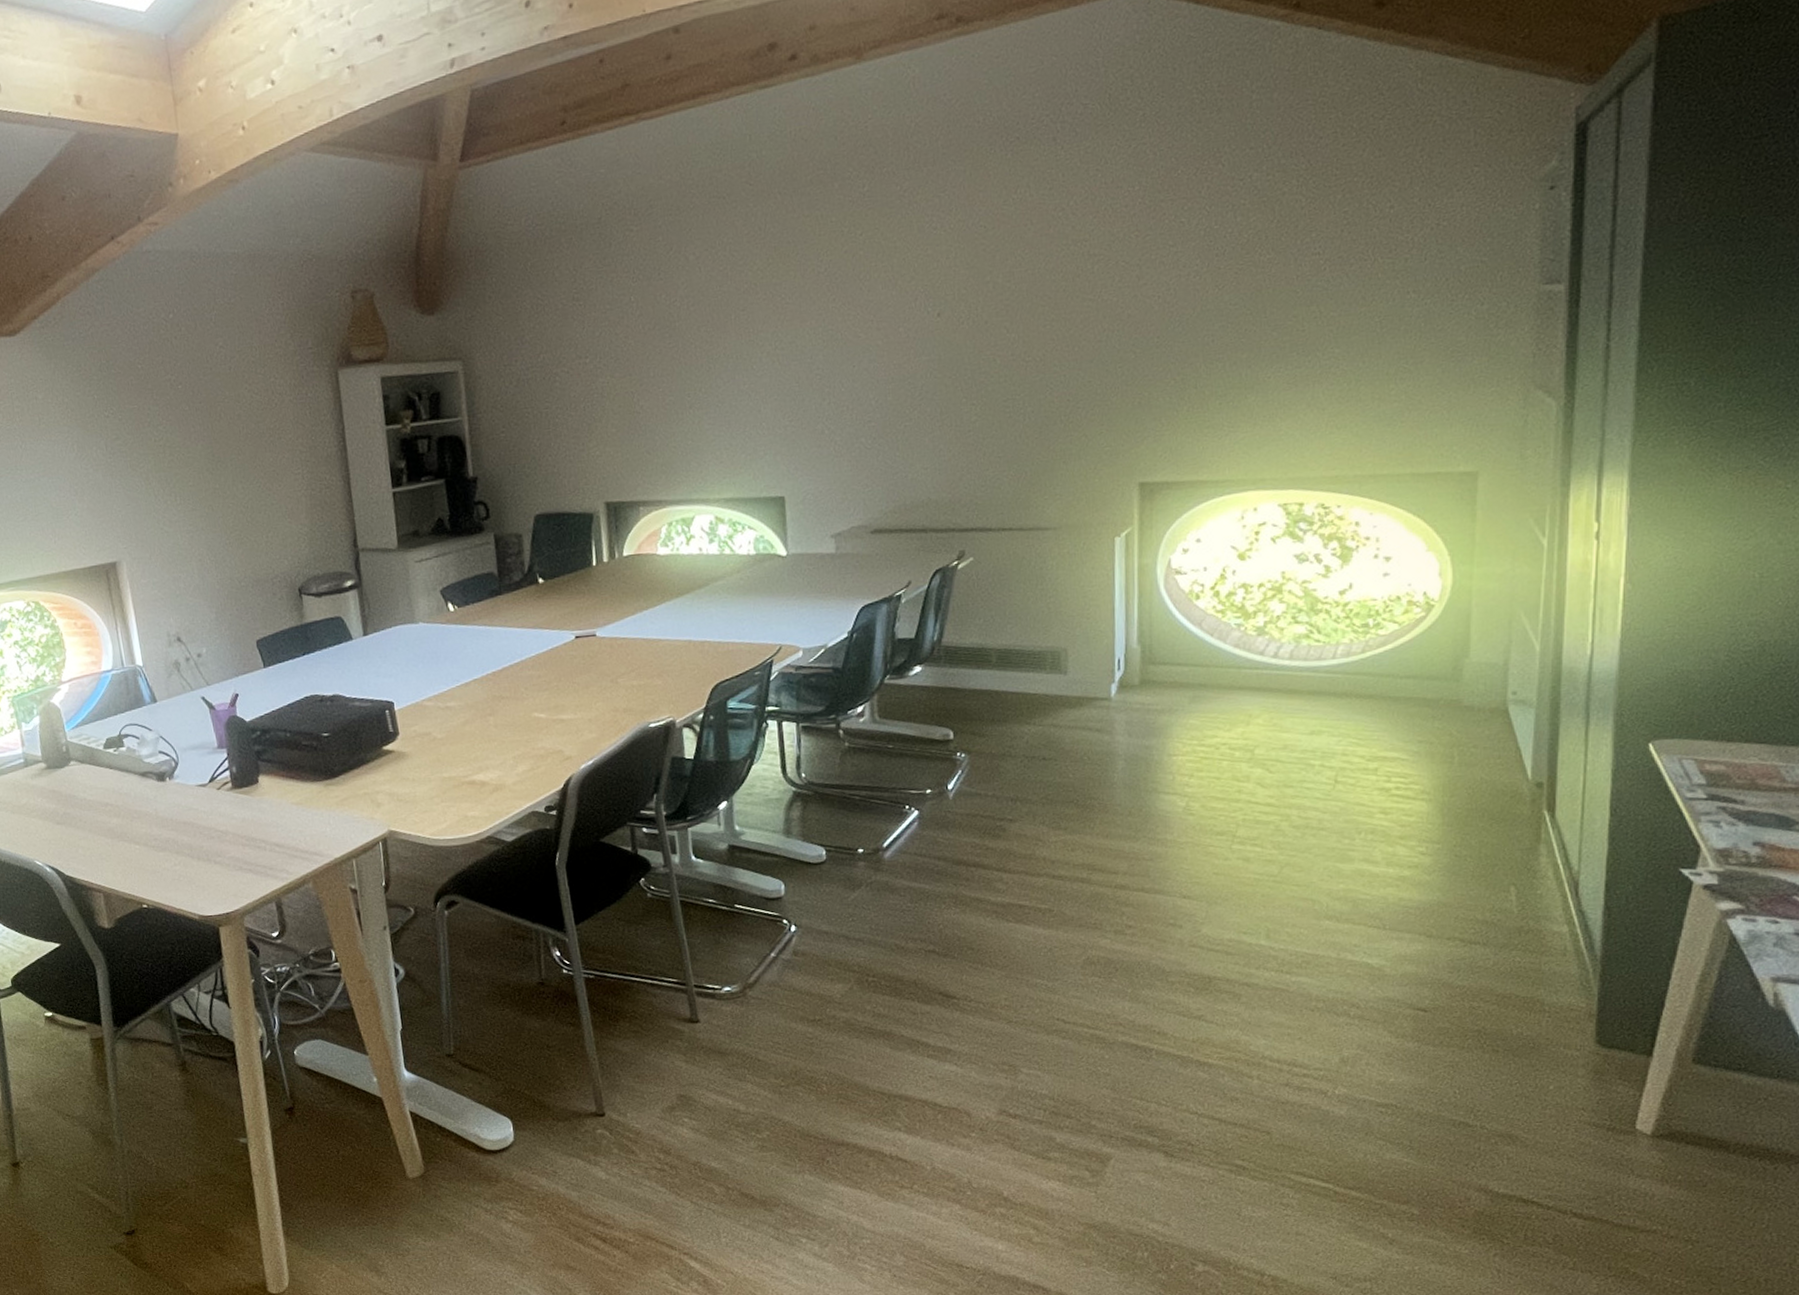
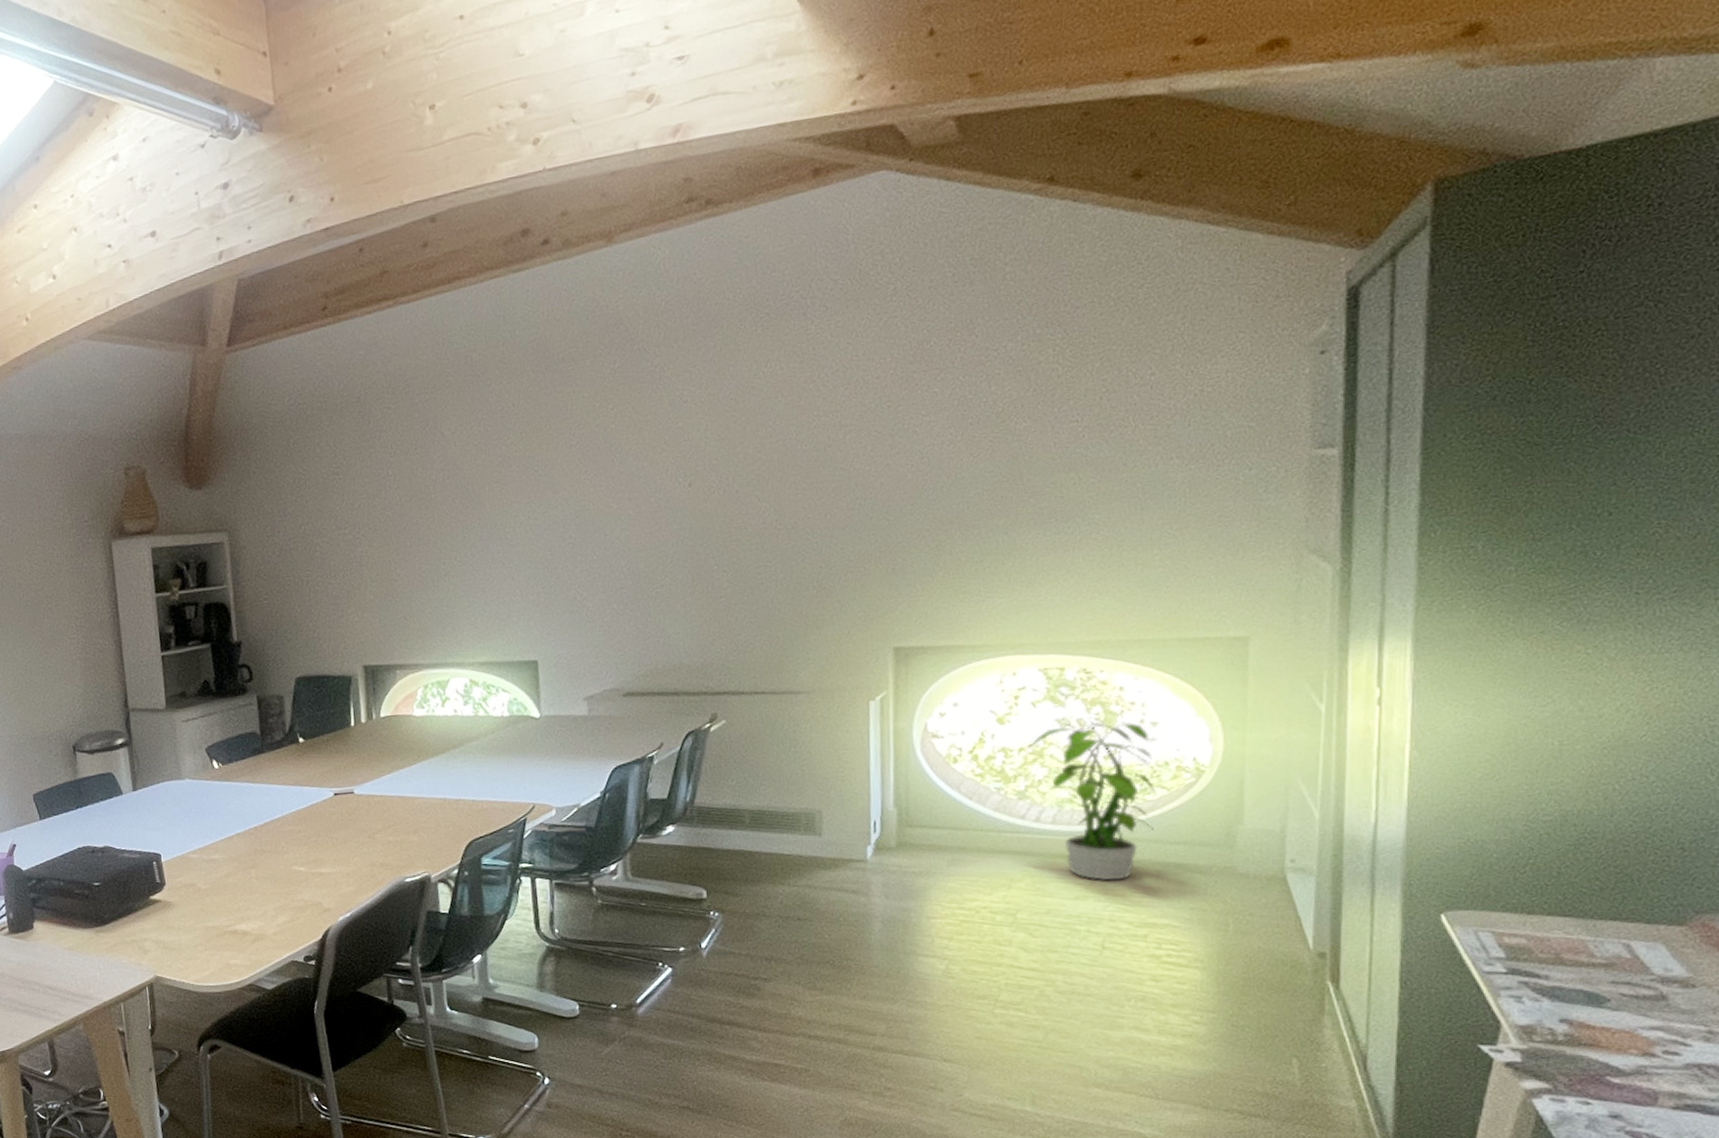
potted plant: none [1265,552,1388,716] -> present [1026,717,1156,881]

